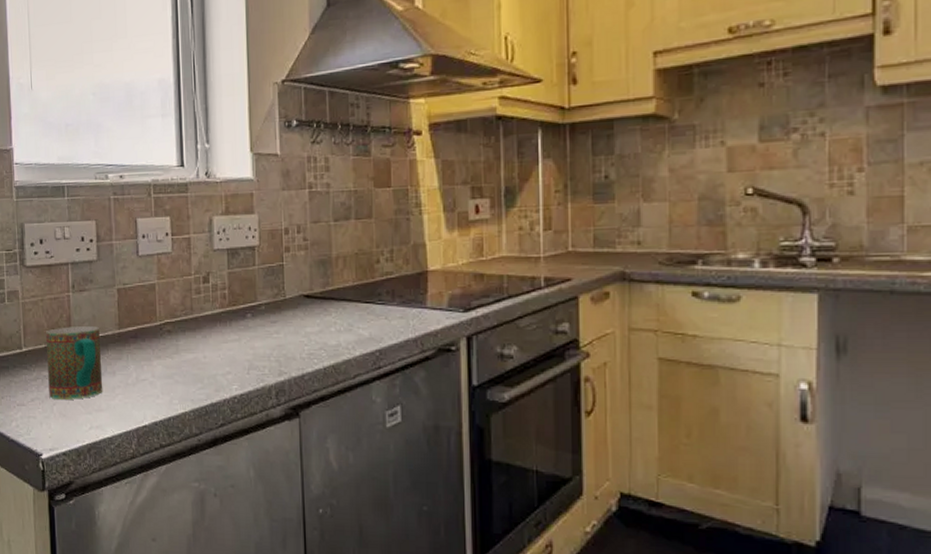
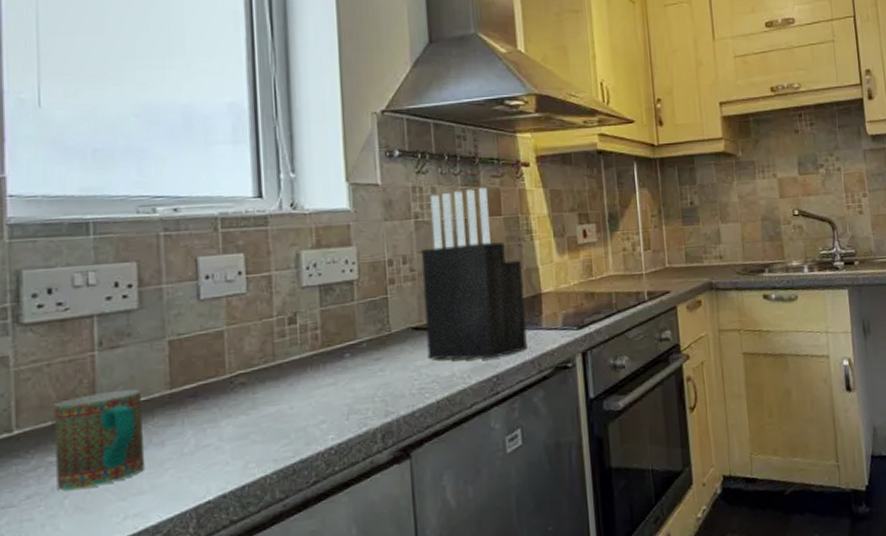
knife block: none [313,157,411,333] -> present [420,187,527,360]

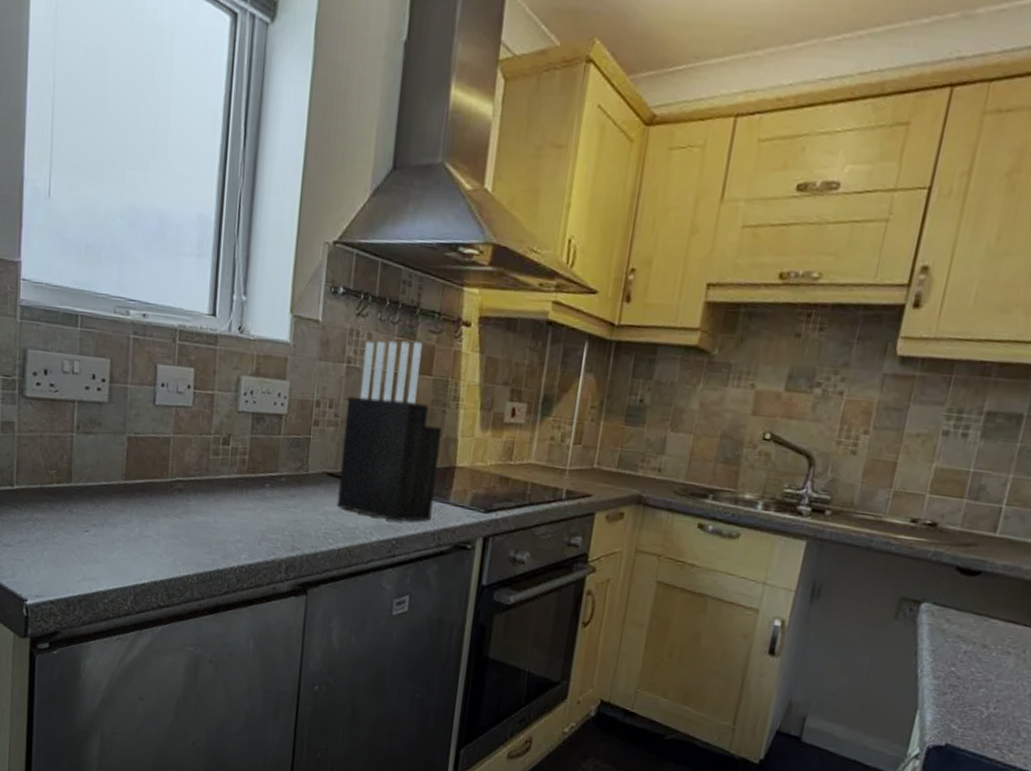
mug: present [54,389,145,491] -> none [40,469,104,548]

